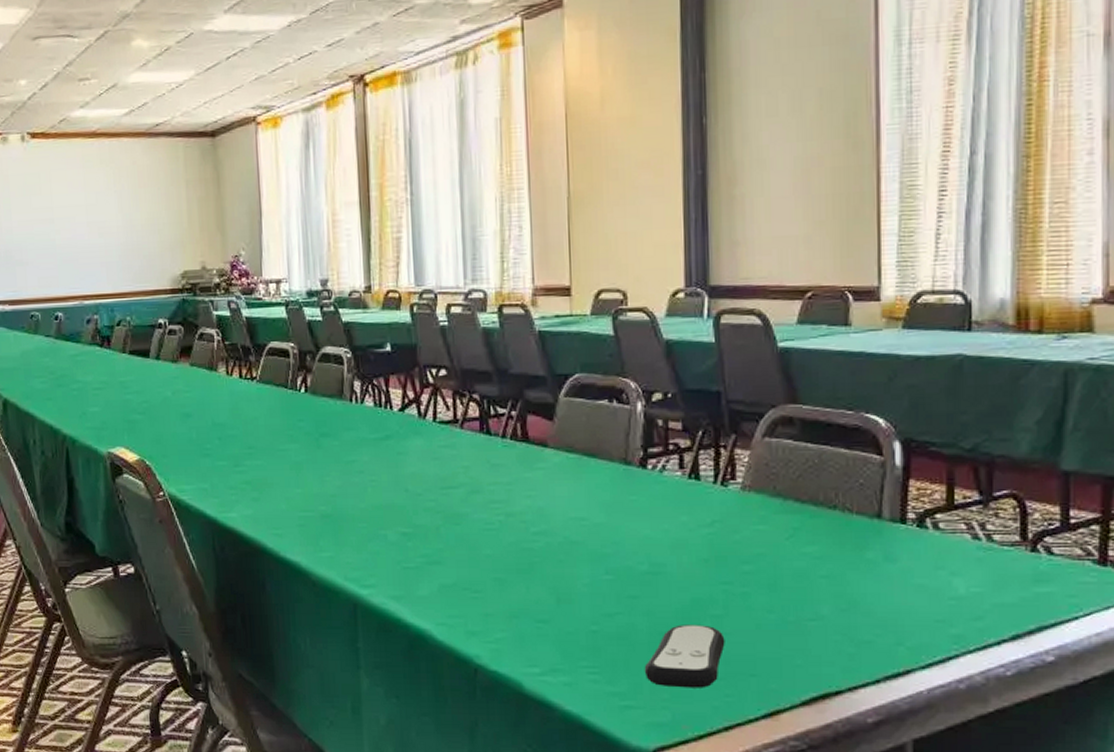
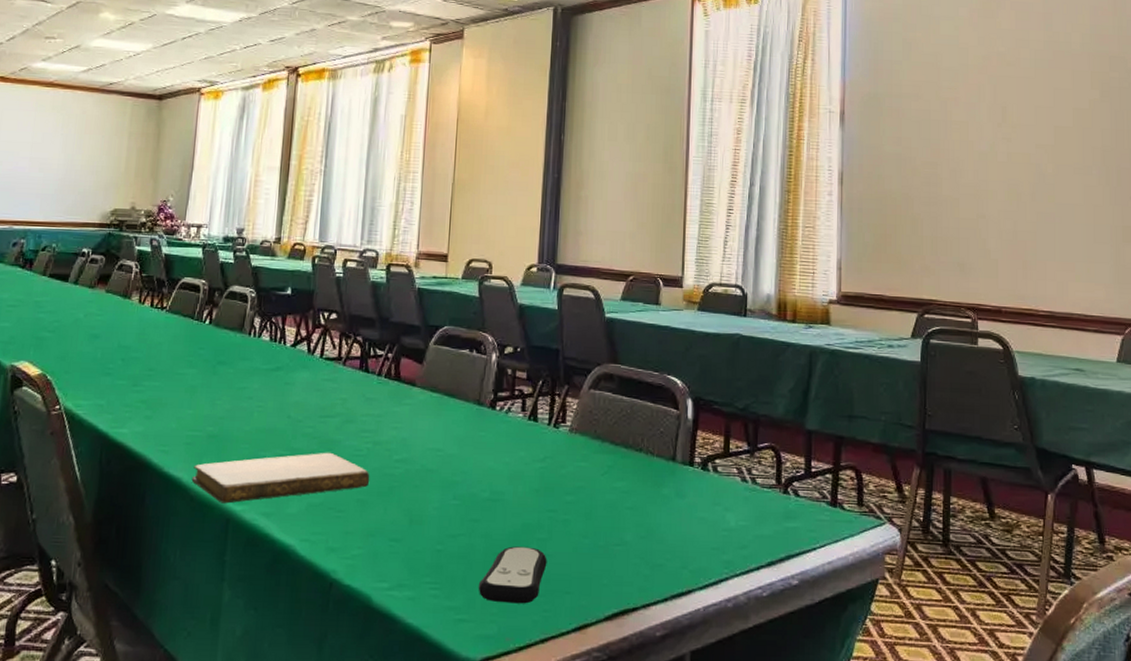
notebook: none [310,527,506,588] -> present [191,452,370,504]

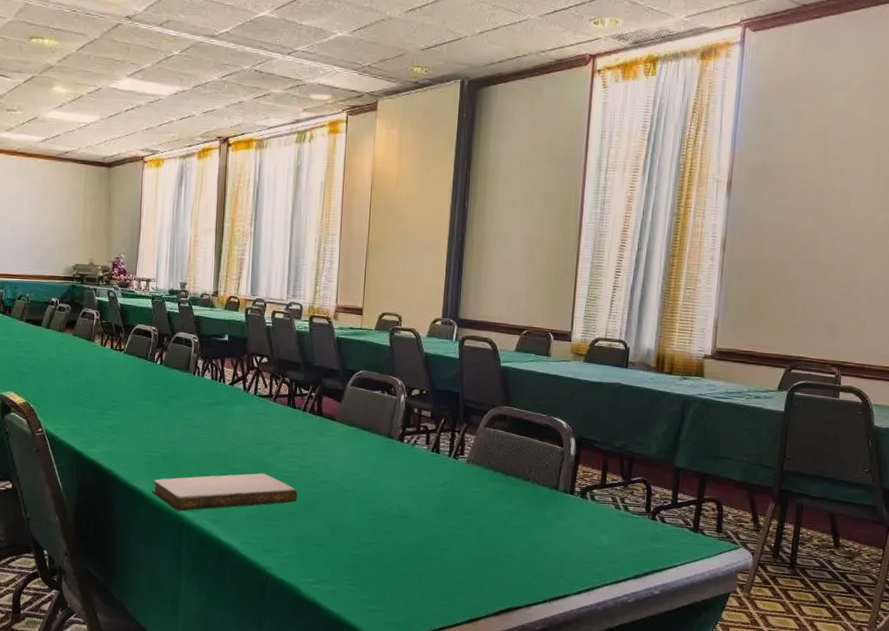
remote control: present [478,546,547,604] -> none [388,554,446,600]

